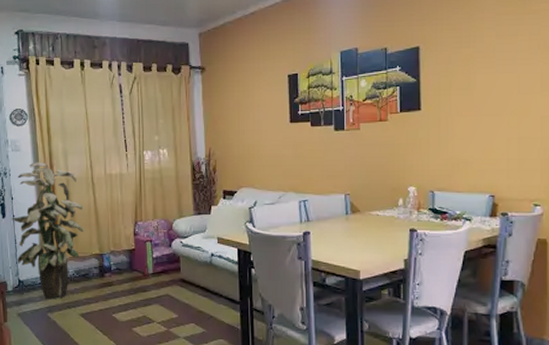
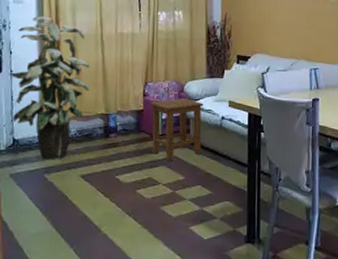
stool: none [141,235,193,299] -> present [150,97,204,161]

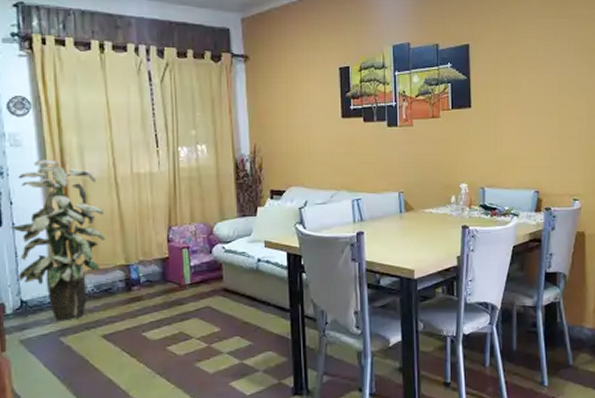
stool: present [150,97,204,161] -> none [176,240,237,312]

